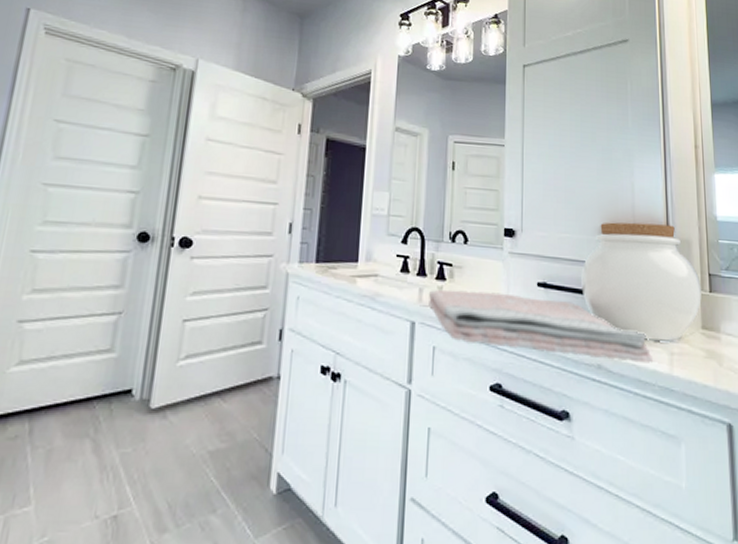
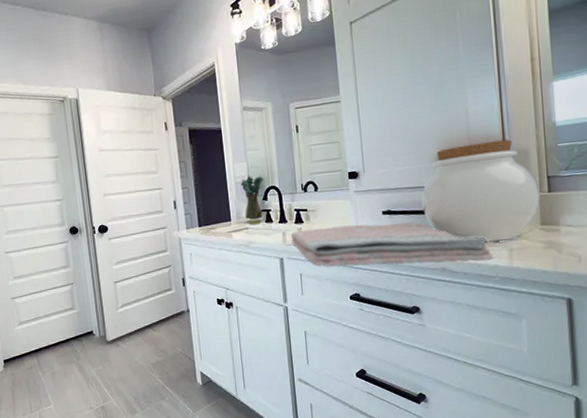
vase: none [376,209,406,273] -> present [241,175,264,226]

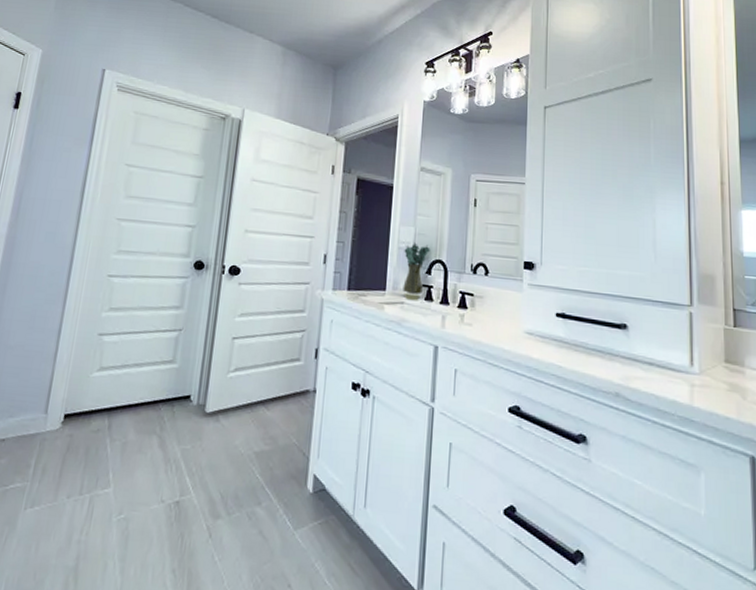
towel: present [291,222,494,267] -> none [451,317,673,394]
jar: present [421,139,540,242] -> none [600,257,725,374]

